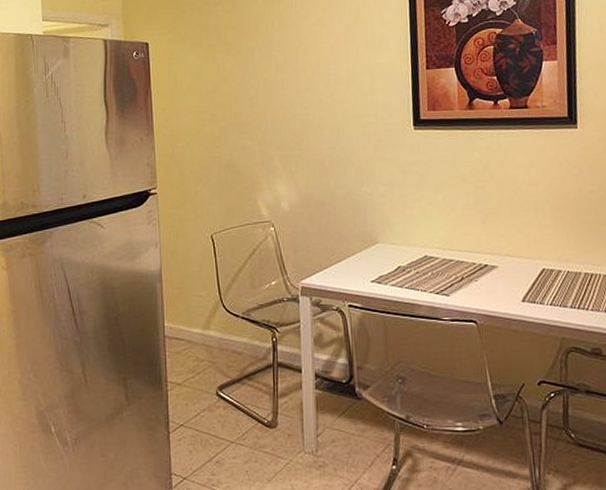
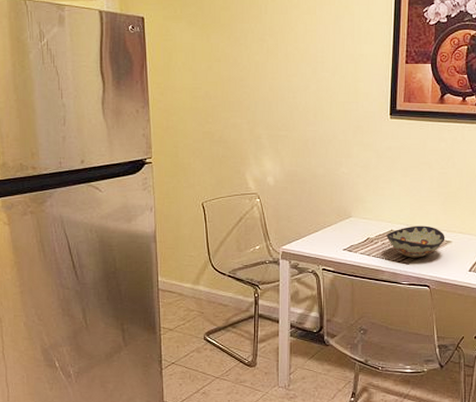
decorative bowl: none [420,249,490,288] -> present [386,225,445,258]

